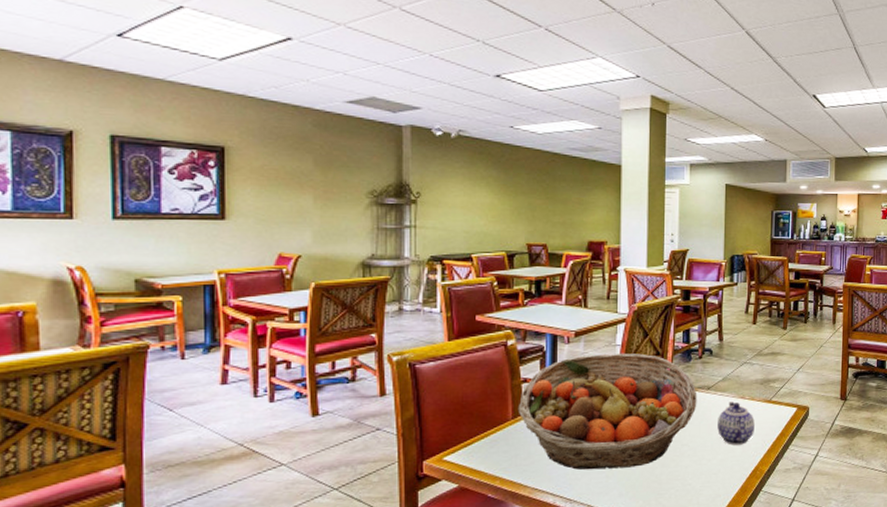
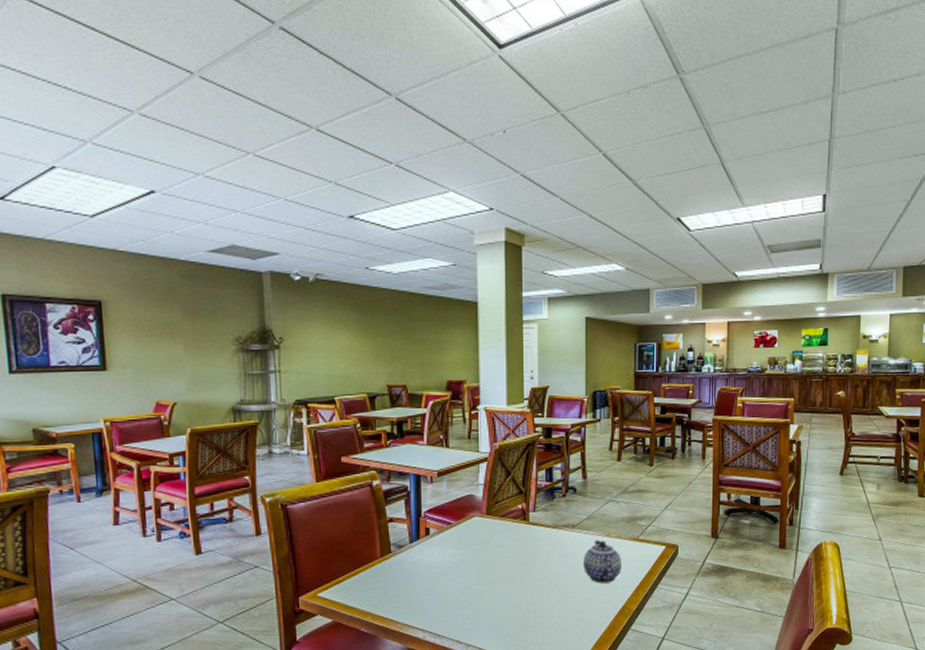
fruit basket: present [518,353,697,470] -> none [385,492,562,607]

